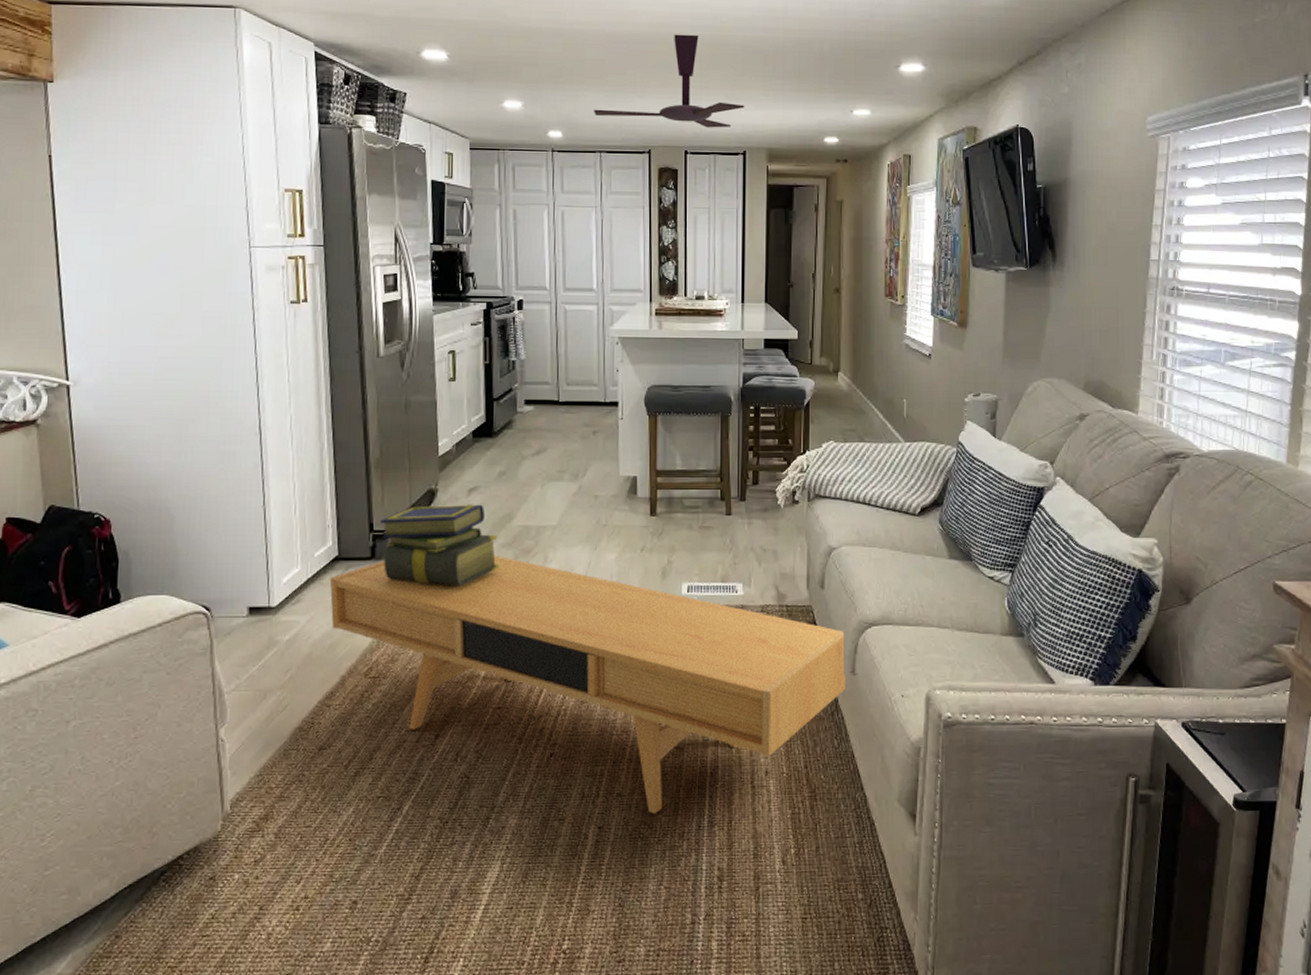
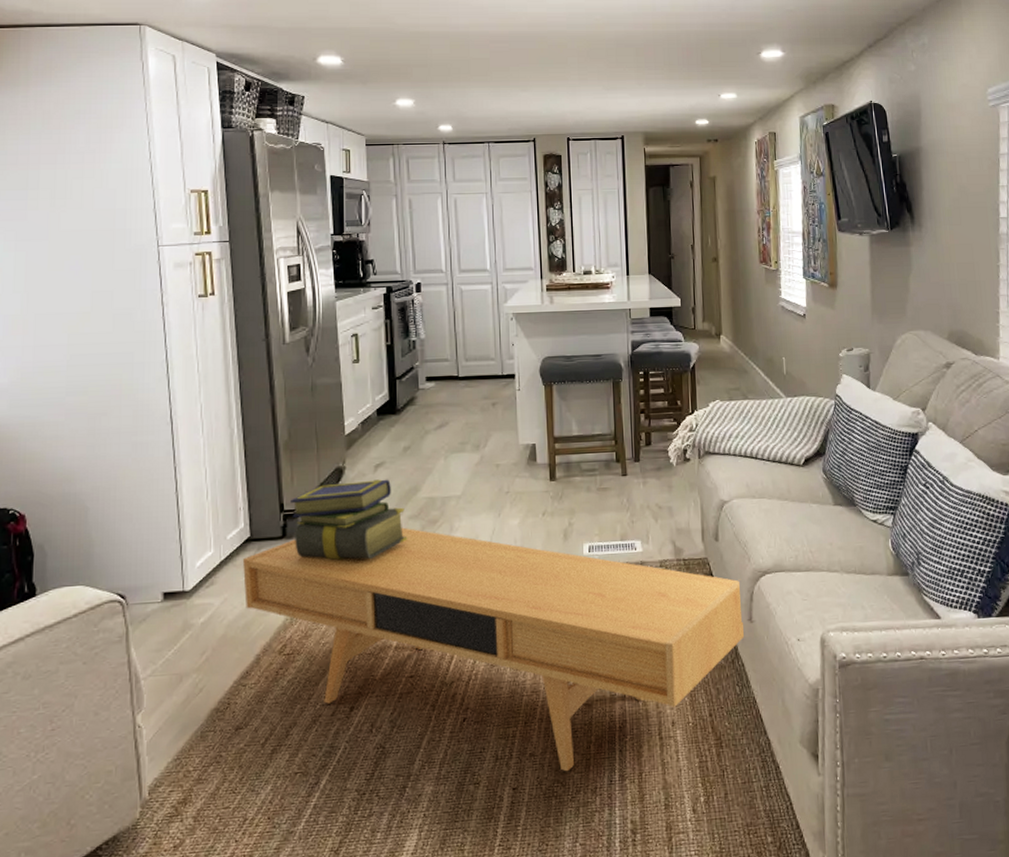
ceiling fan: present [594,34,745,128] -> none [481,32,621,116]

